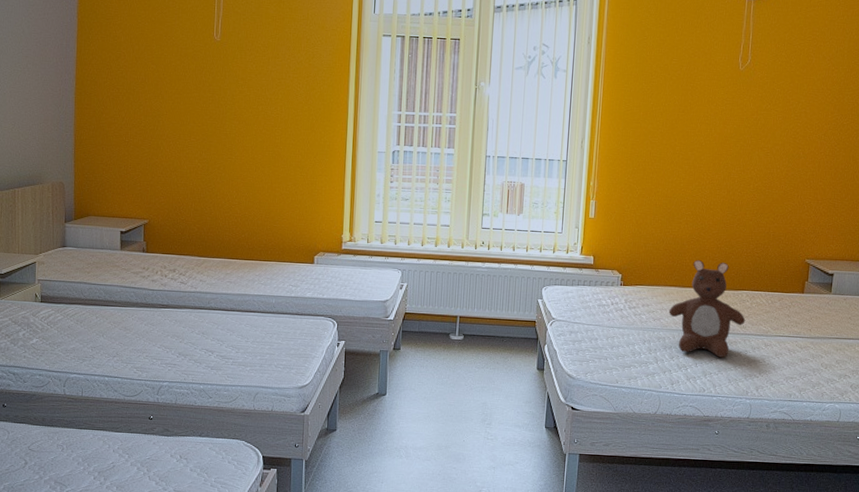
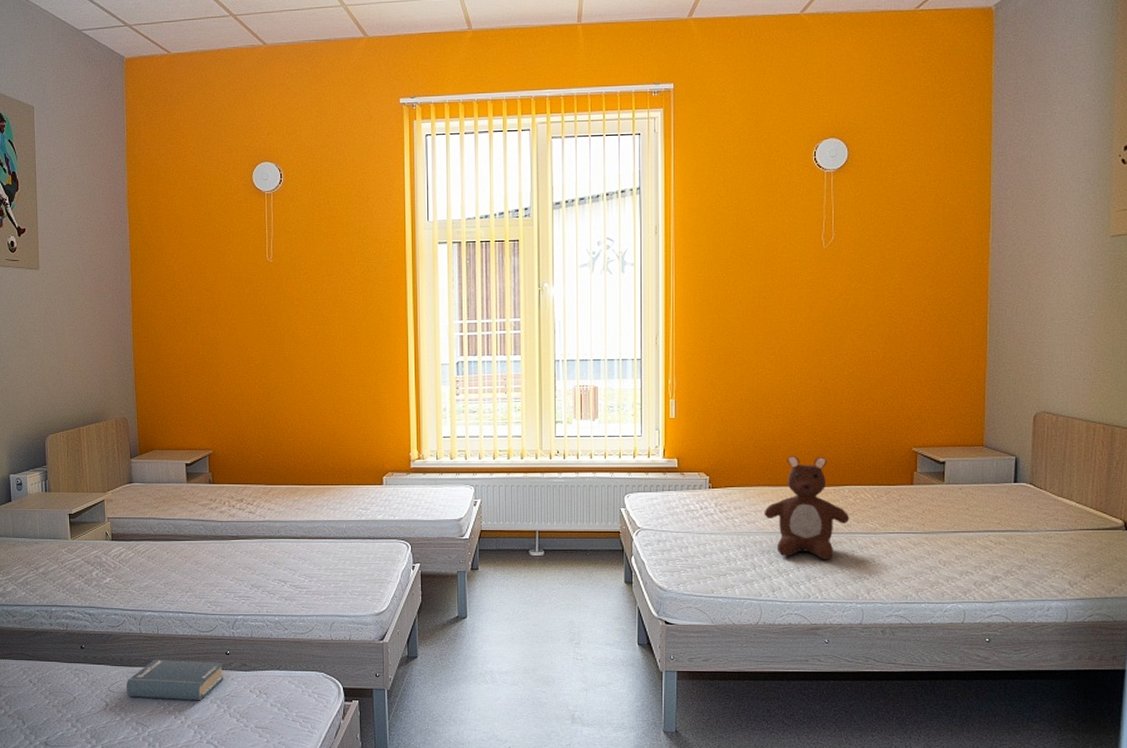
hardback book: none [46,421,146,463] -> present [126,660,224,701]

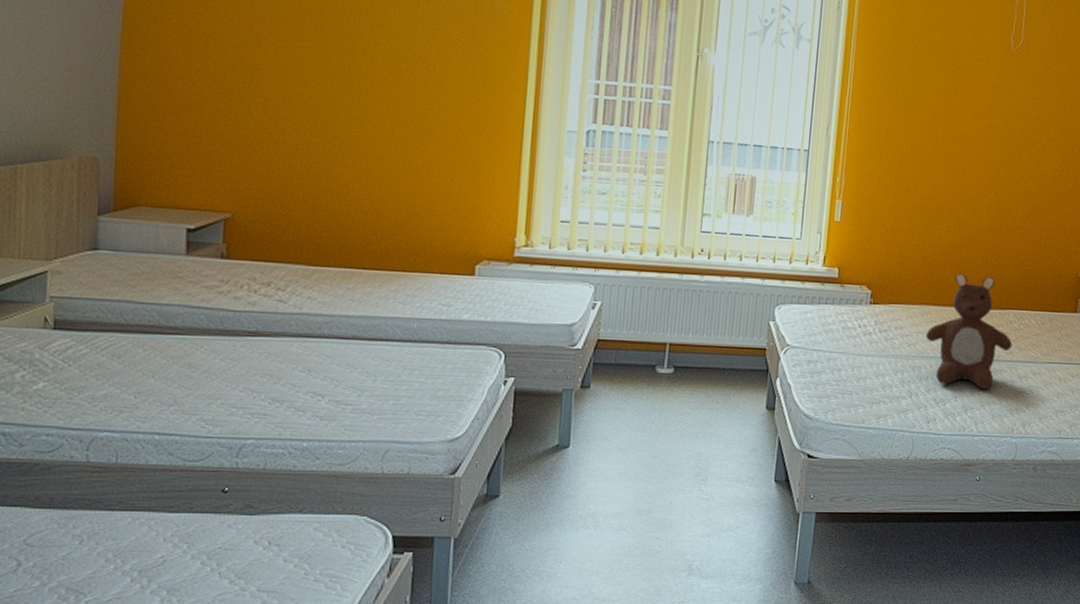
hardback book: present [126,660,224,701] -> none [53,500,217,557]

